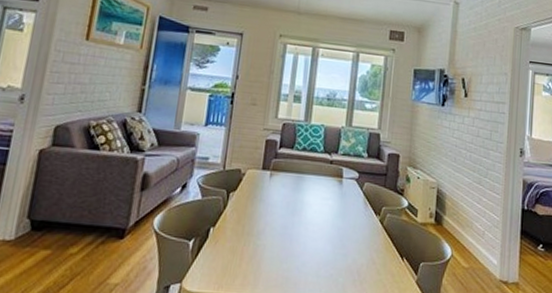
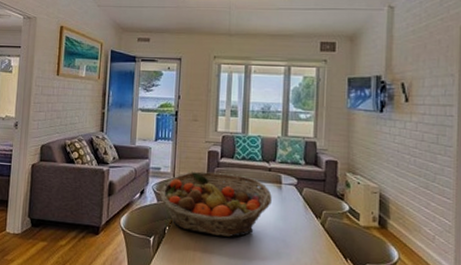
fruit basket: none [204,162,332,238] -> present [159,171,272,237]

